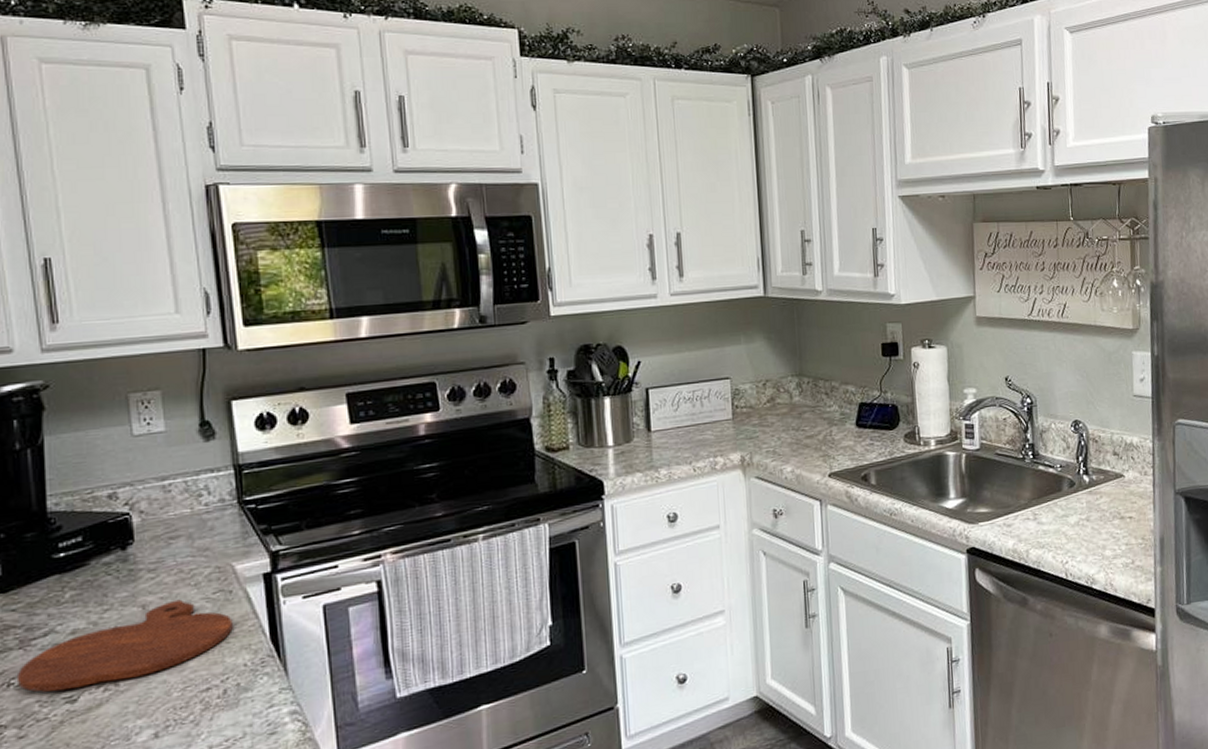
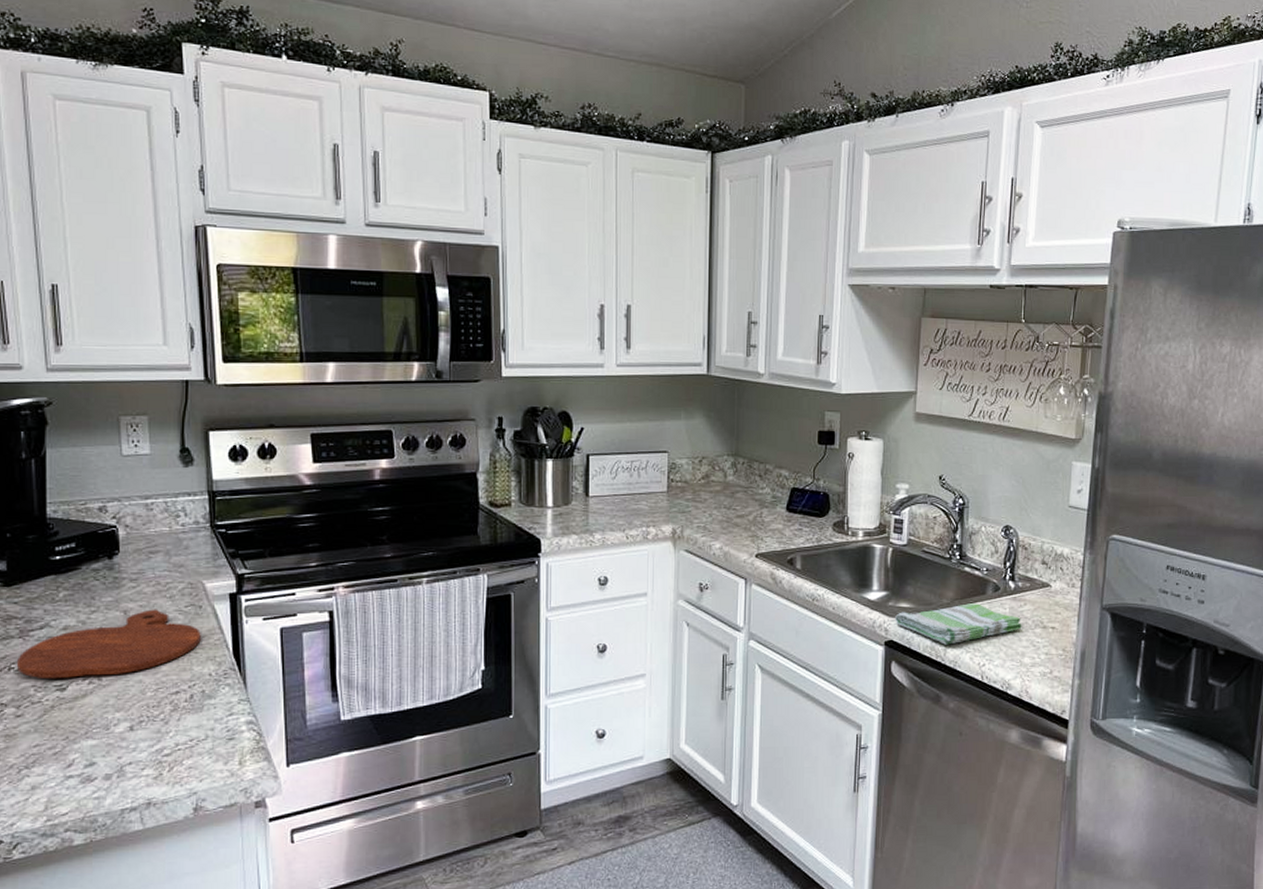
dish towel: none [974,501,1101,546] -> present [894,603,1022,645]

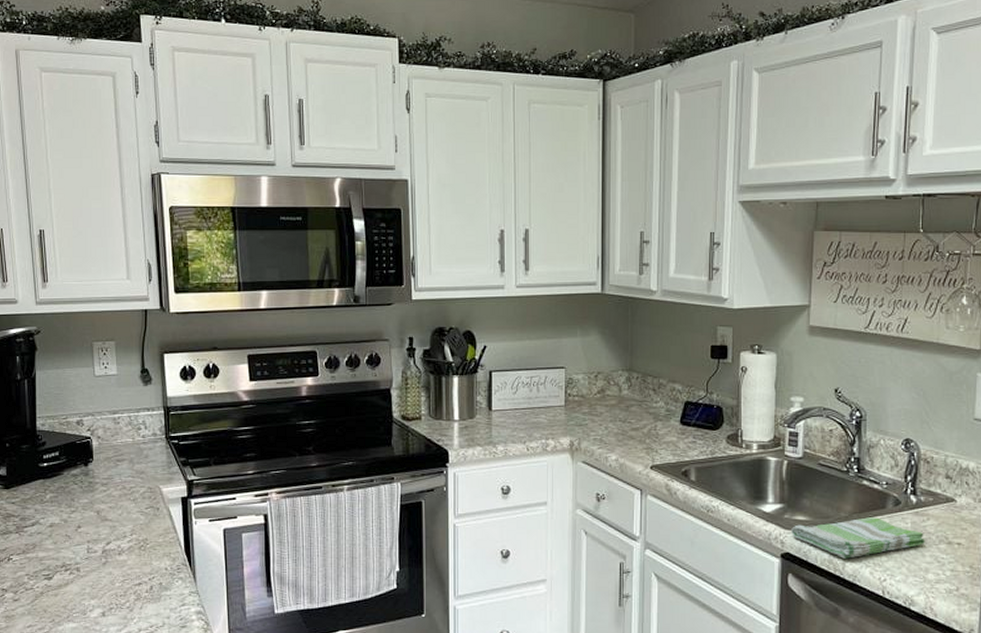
cutting board: present [16,609,201,679] -> none [14,510,159,570]

